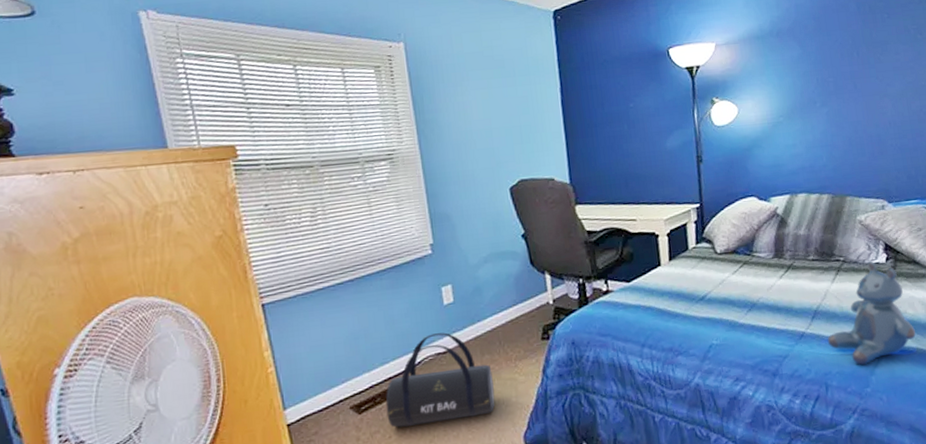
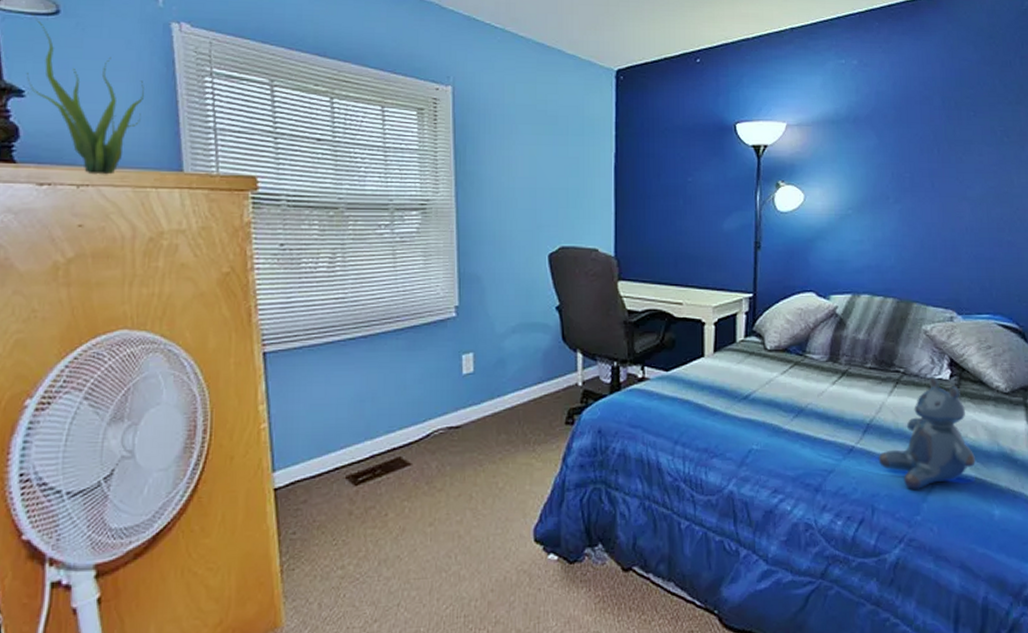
decorative plant: none [10,16,123,160] -> present [25,13,144,175]
duffel bag: present [385,332,495,428] -> none [385,405,507,505]

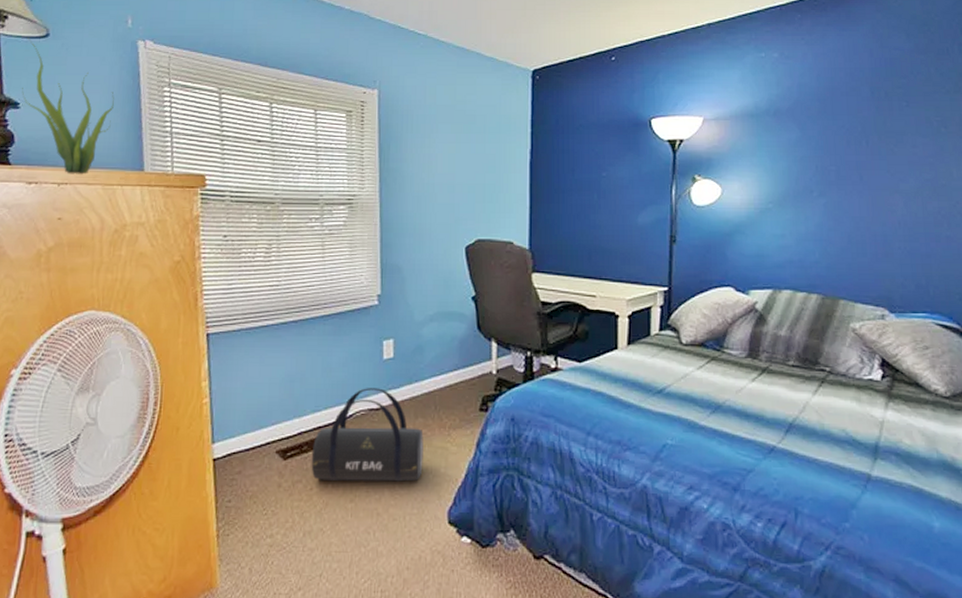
duffel bag: none [385,405,507,505] -> present [311,388,424,482]
stuffed animal: present [878,376,975,489] -> none [801,376,911,494]

